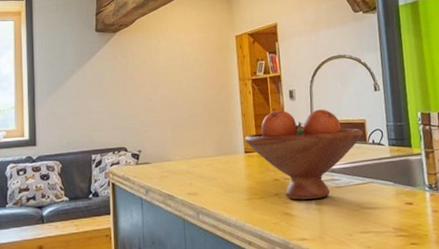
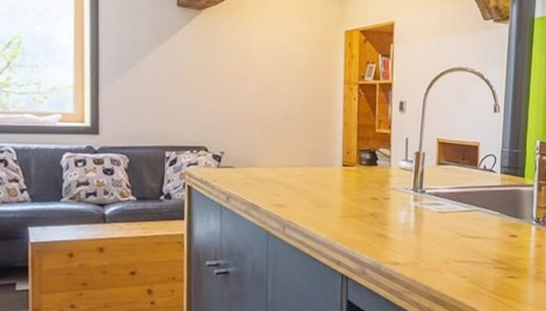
fruit bowl: present [245,109,363,200] -> none [344,122,475,223]

